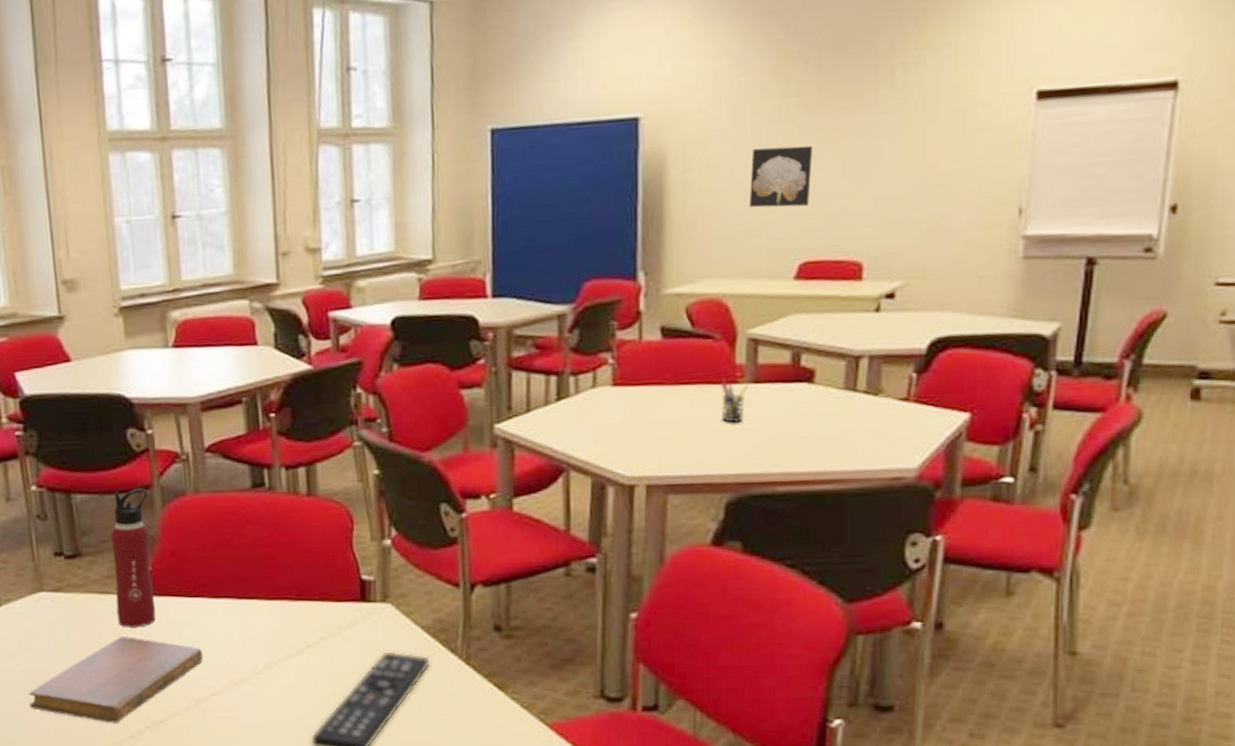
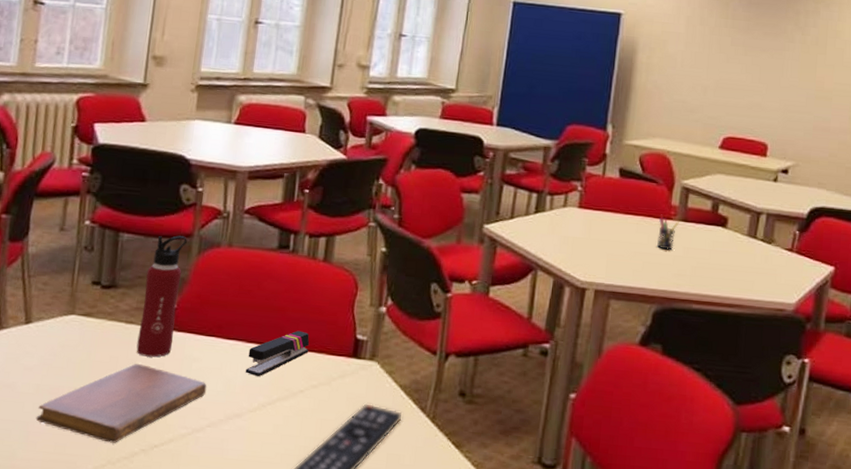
stapler: none [241,578,309,635] -> present [245,330,310,376]
wall art: present [748,145,812,208] -> none [692,49,740,97]

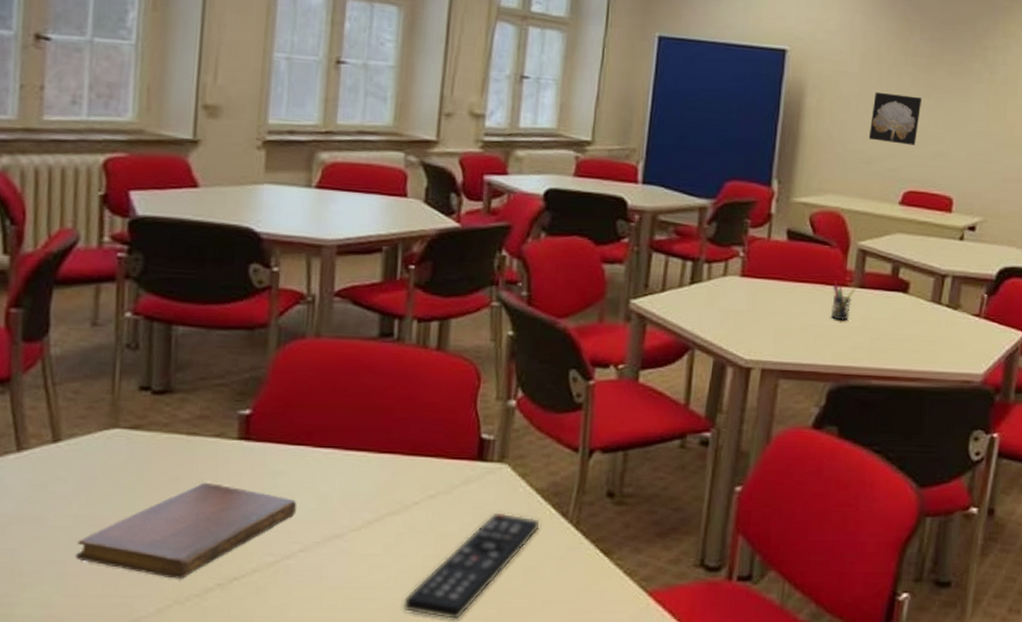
water bottle: present [136,235,187,358] -> none [203,326,262,474]
stapler: present [245,330,310,376] -> none [344,432,424,489]
wall art: none [692,49,740,97] -> present [868,91,922,145]

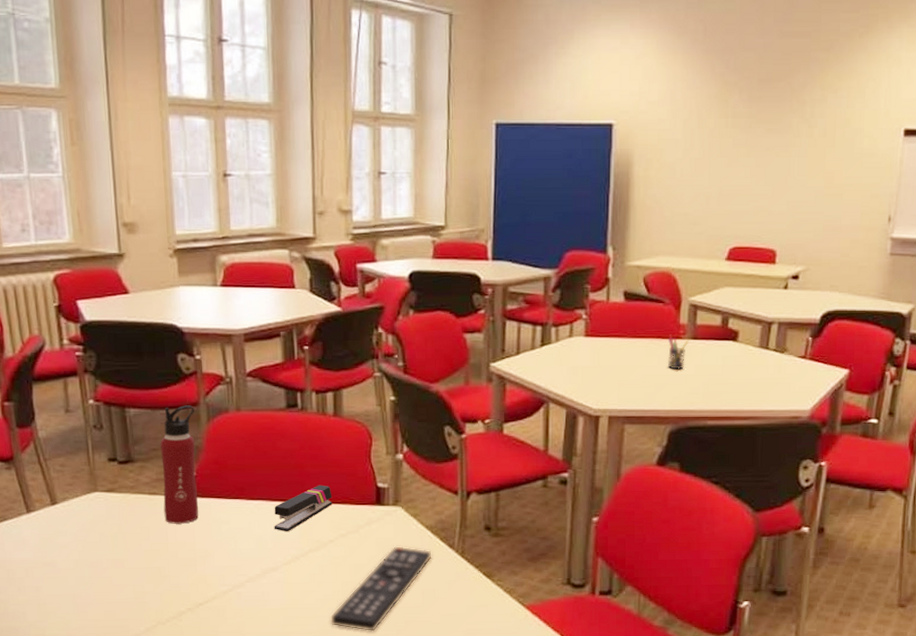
notebook: present [75,483,297,579] -> none [81,532,240,606]
water bottle: none [203,326,262,474] -> present [160,405,199,524]
stapler: none [344,432,424,489] -> present [274,485,333,531]
wall art: present [868,91,922,145] -> none [694,155,743,204]

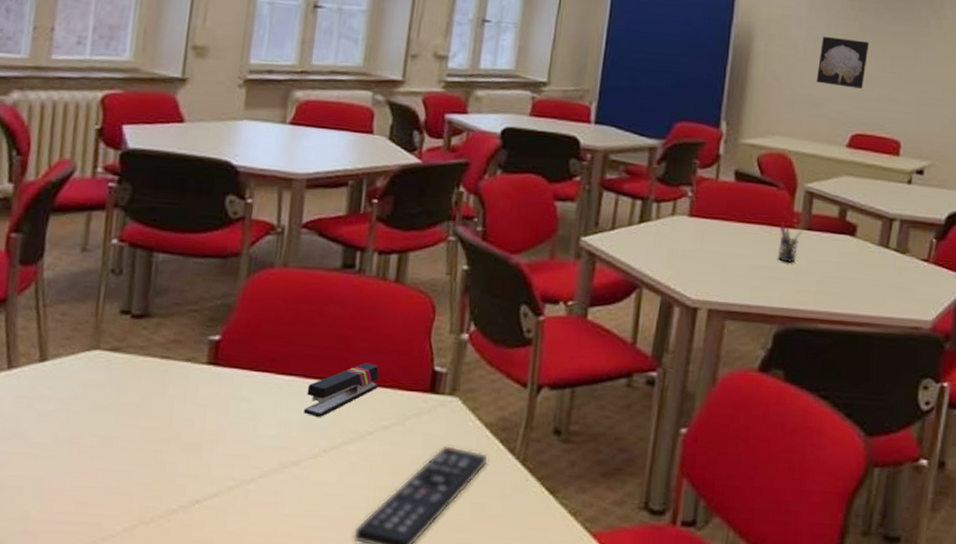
water bottle: present [160,405,199,524] -> none [173,255,234,398]
wall art: none [694,155,743,204] -> present [816,36,869,89]

